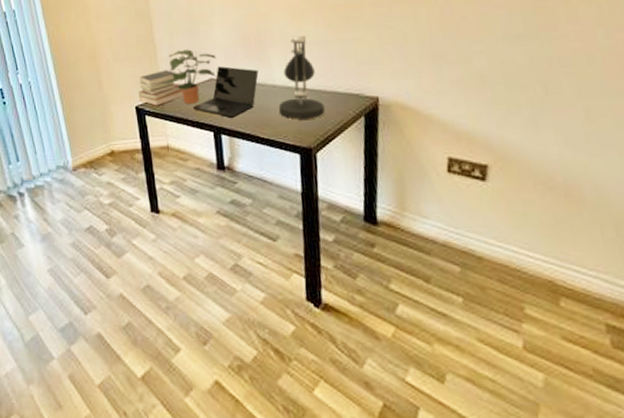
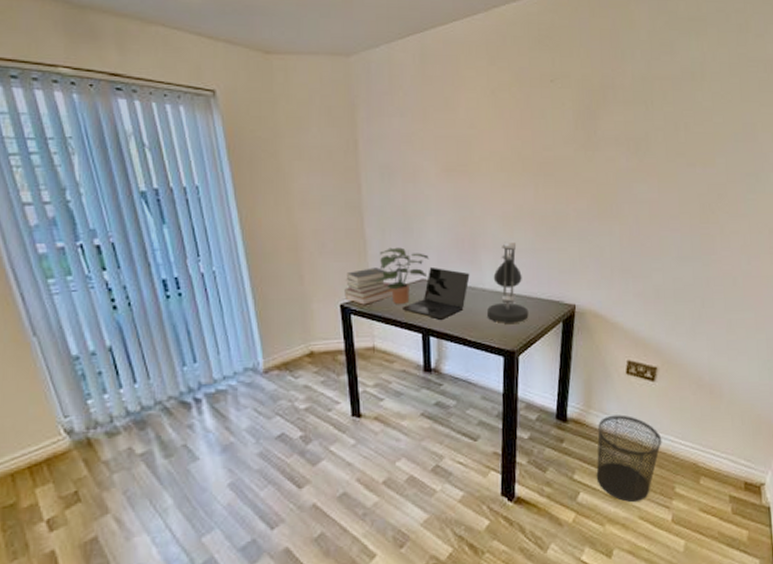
waste bin: none [415,219,502,320] -> present [596,415,662,502]

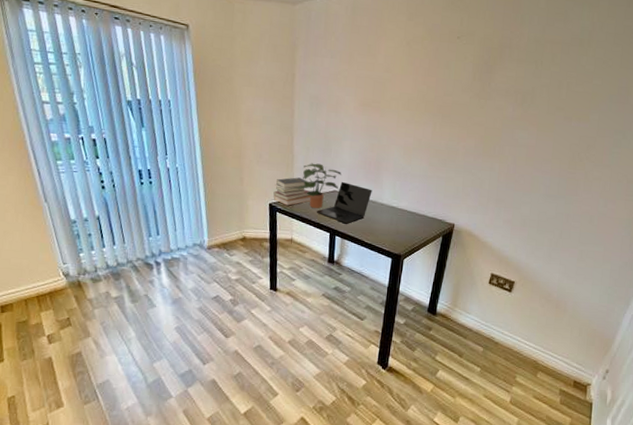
desk lamp: present [487,242,529,325] -> none [383,167,416,234]
waste bin: present [596,415,662,502] -> none [454,314,511,383]

